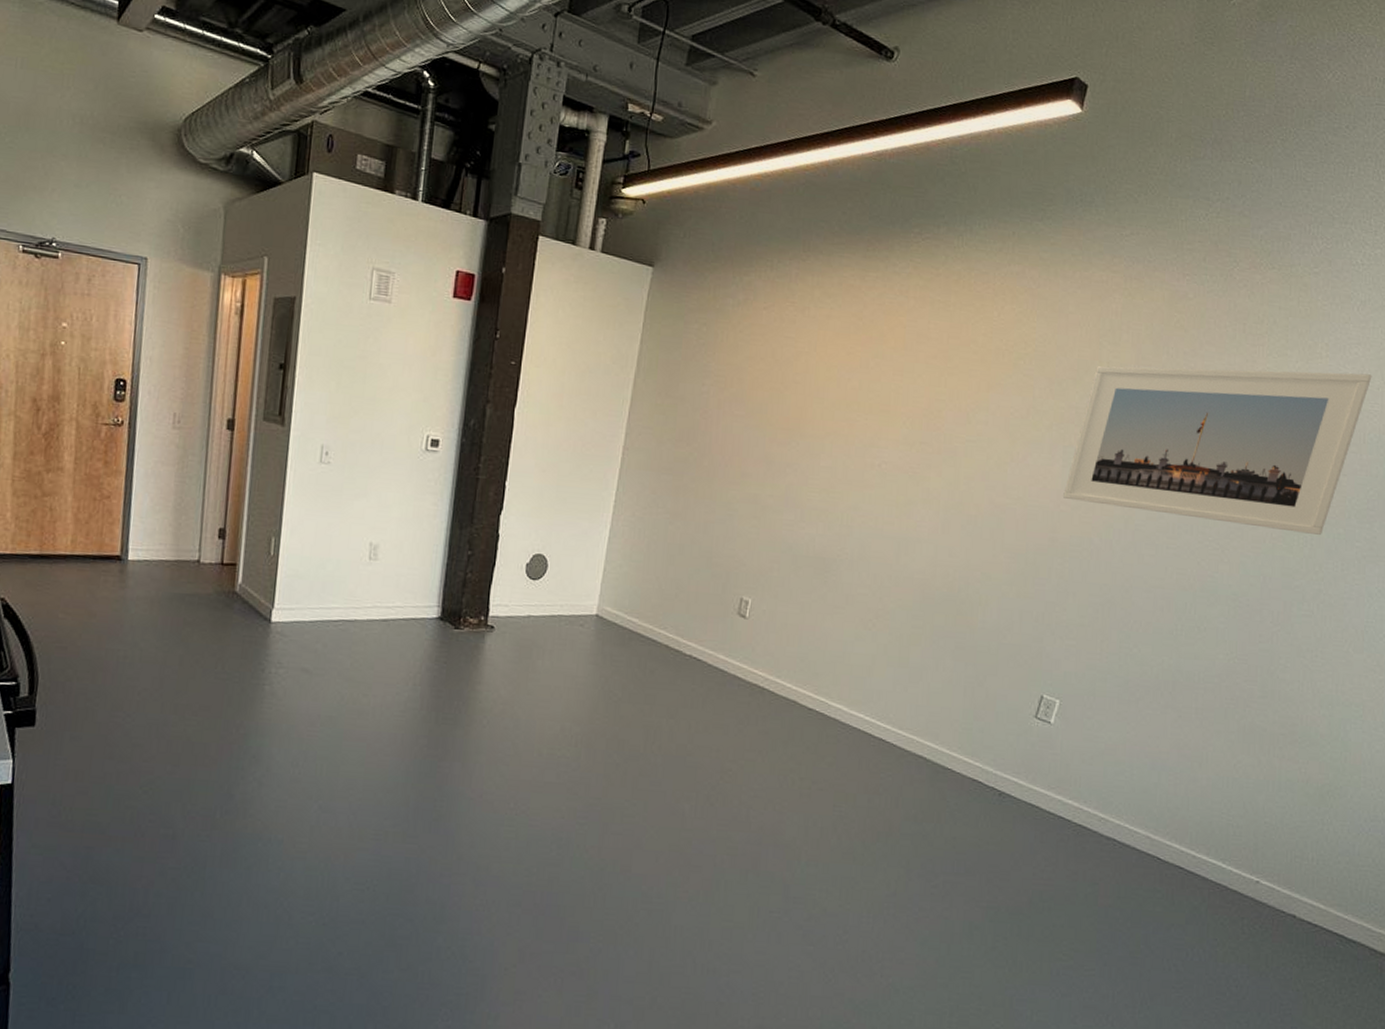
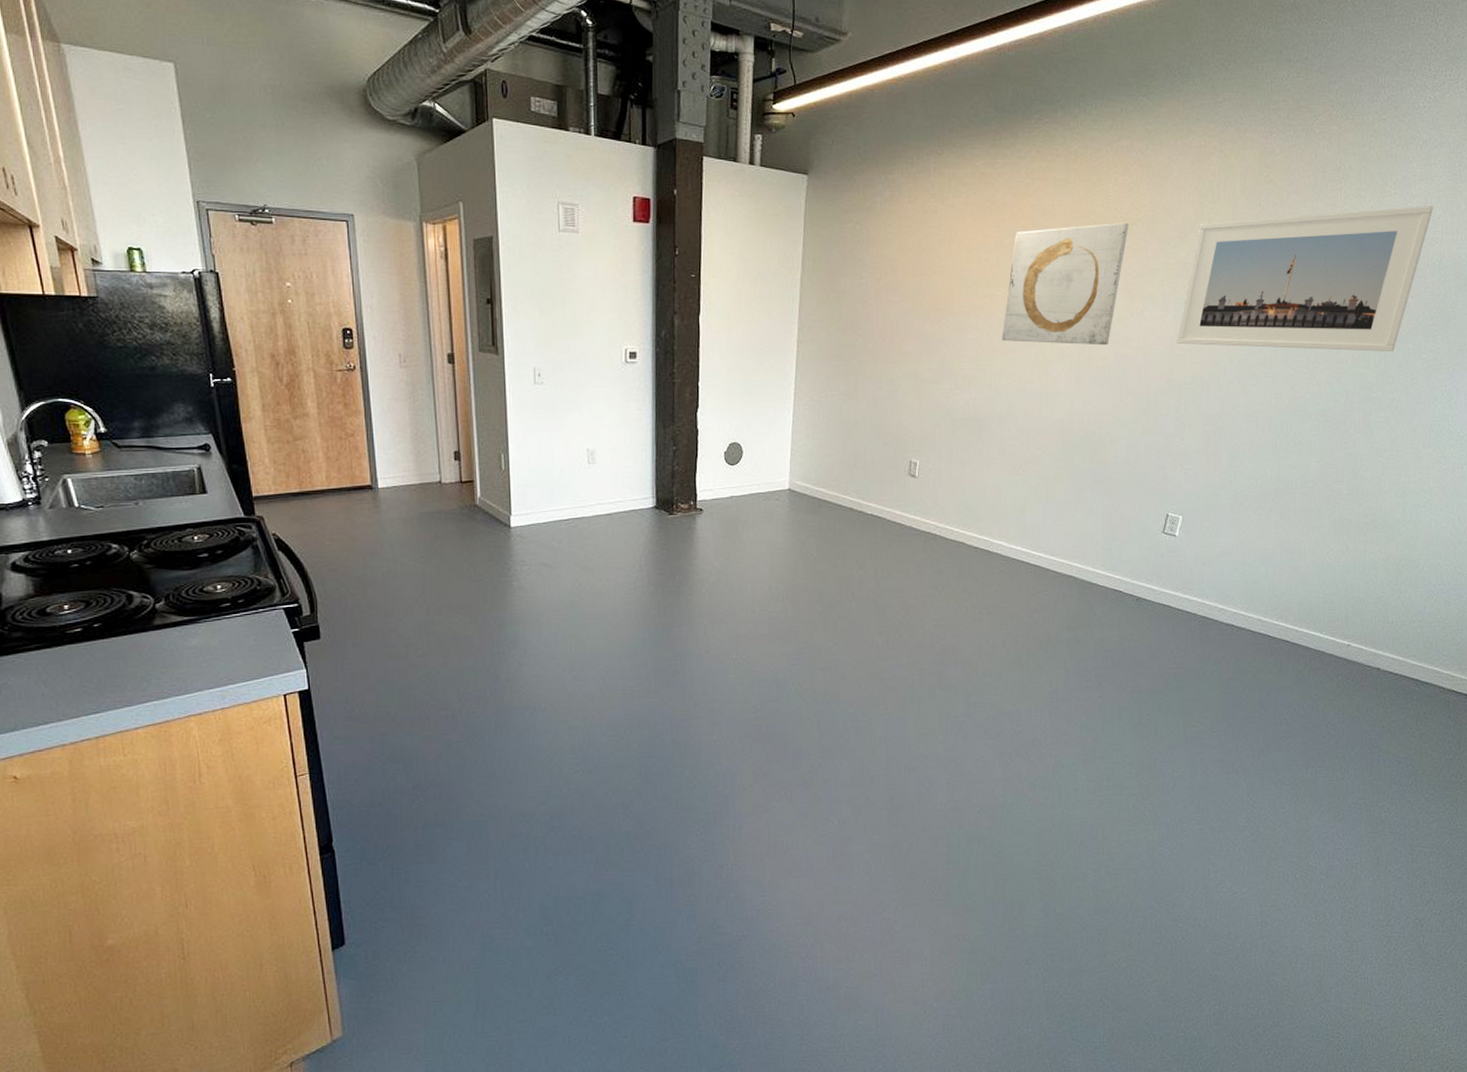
wall art: none [859,353,1014,491] -> present [1002,222,1129,346]

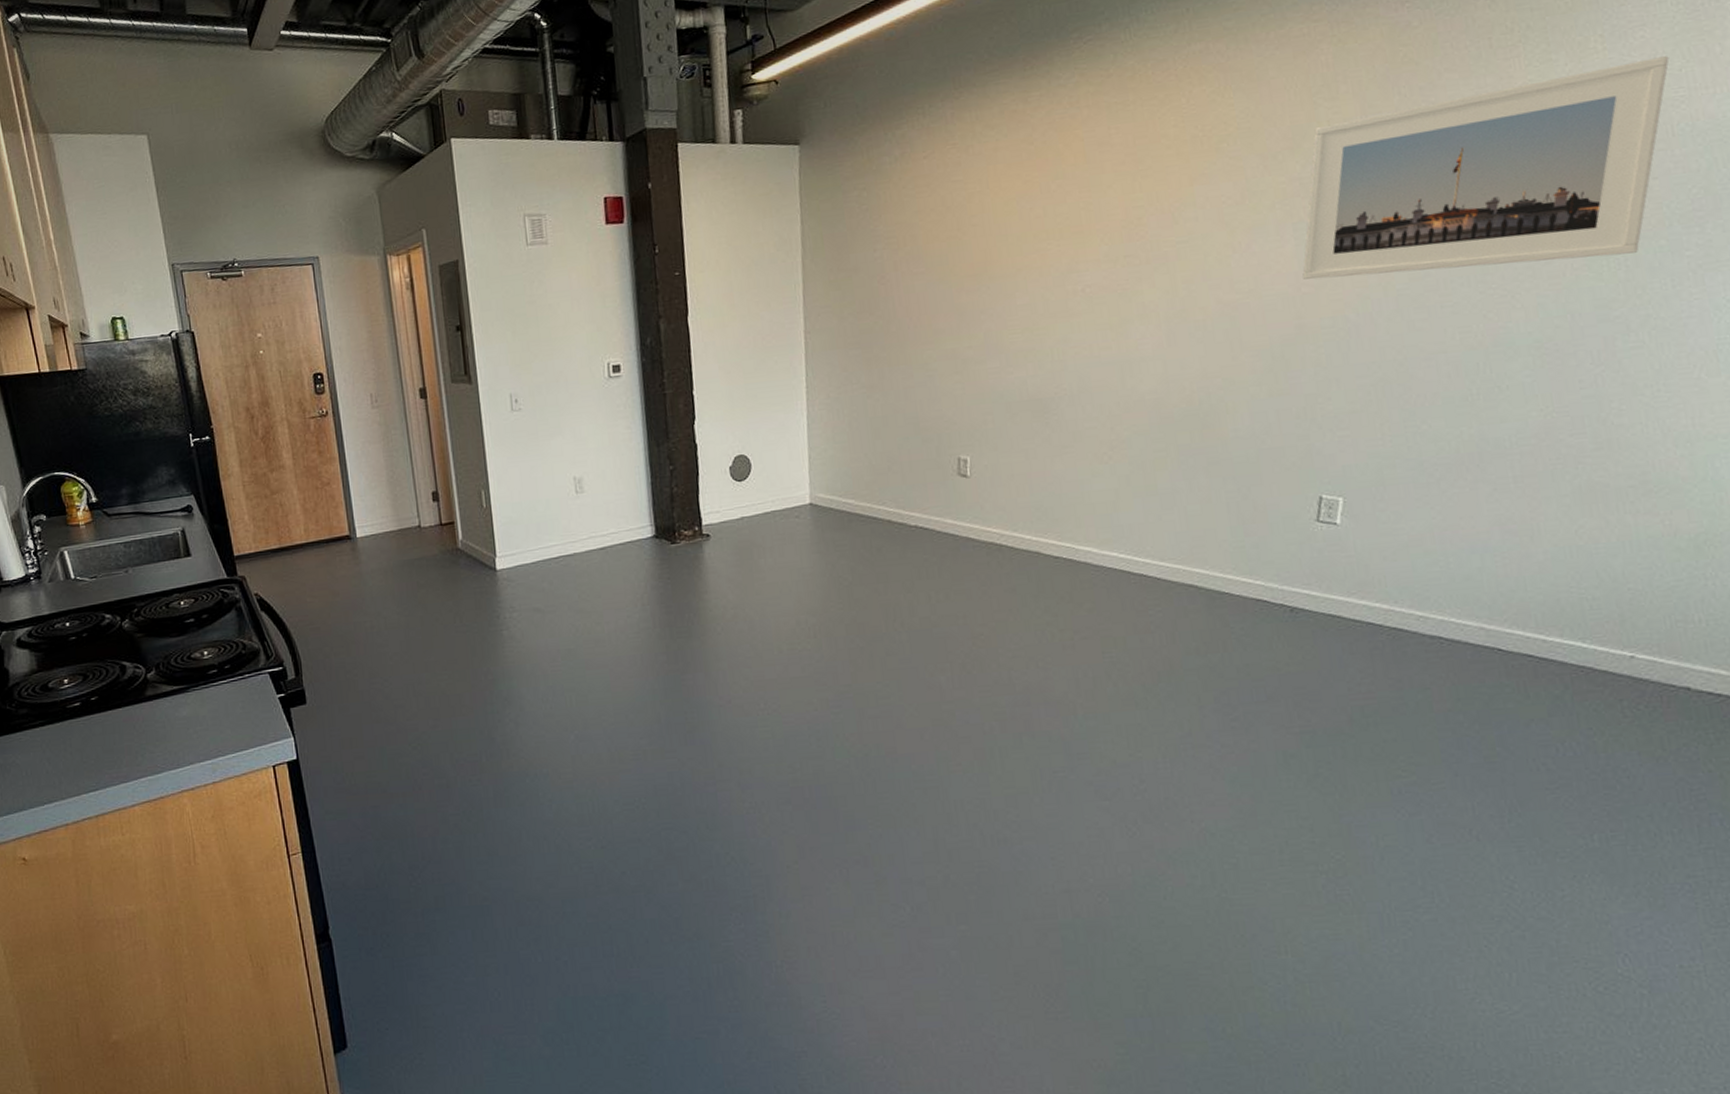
wall art: present [1002,222,1129,346] -> none [1060,141,1216,303]

